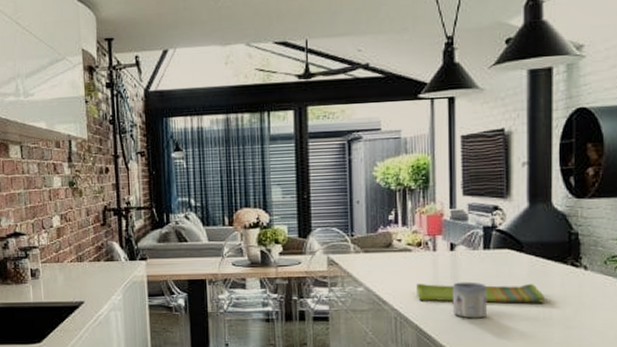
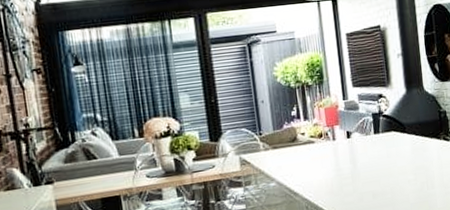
dish towel: present [417,283,544,303] -> none [322,160,427,188]
mug: present [452,282,488,319] -> none [352,164,383,198]

